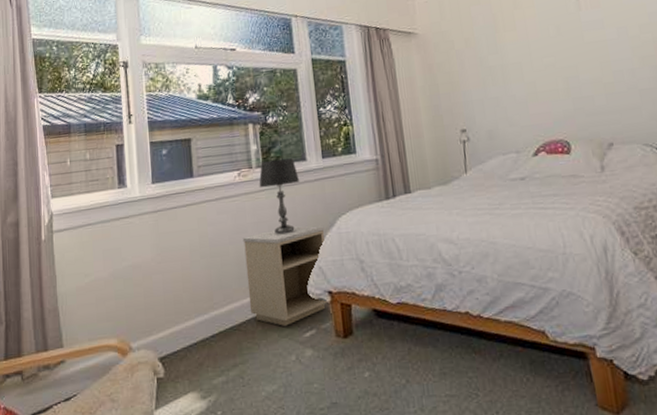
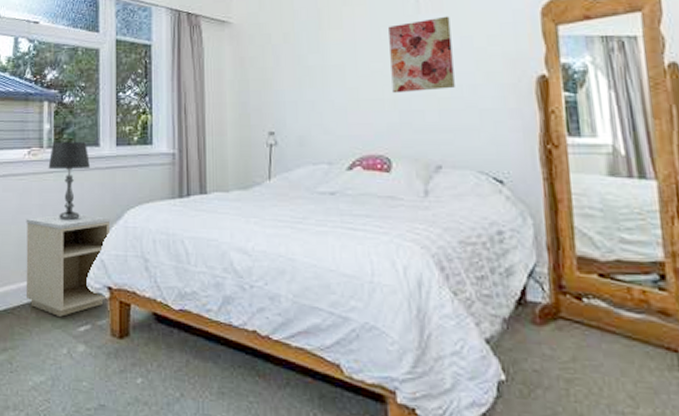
wall art: none [555,10,617,84] -> present [388,16,455,94]

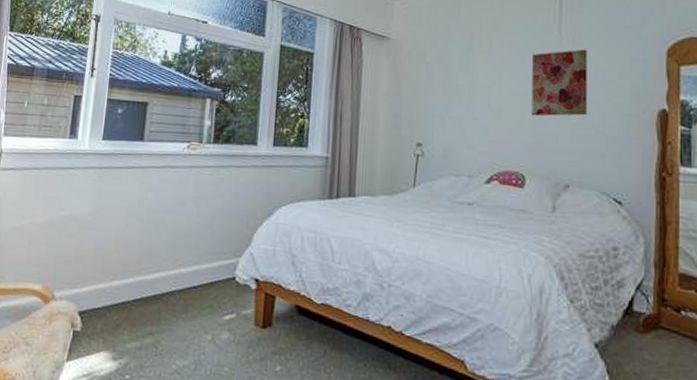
nightstand: present [25,214,111,317] -> none [175,208,263,305]
table lamp: present [48,142,91,221] -> none [206,138,247,215]

